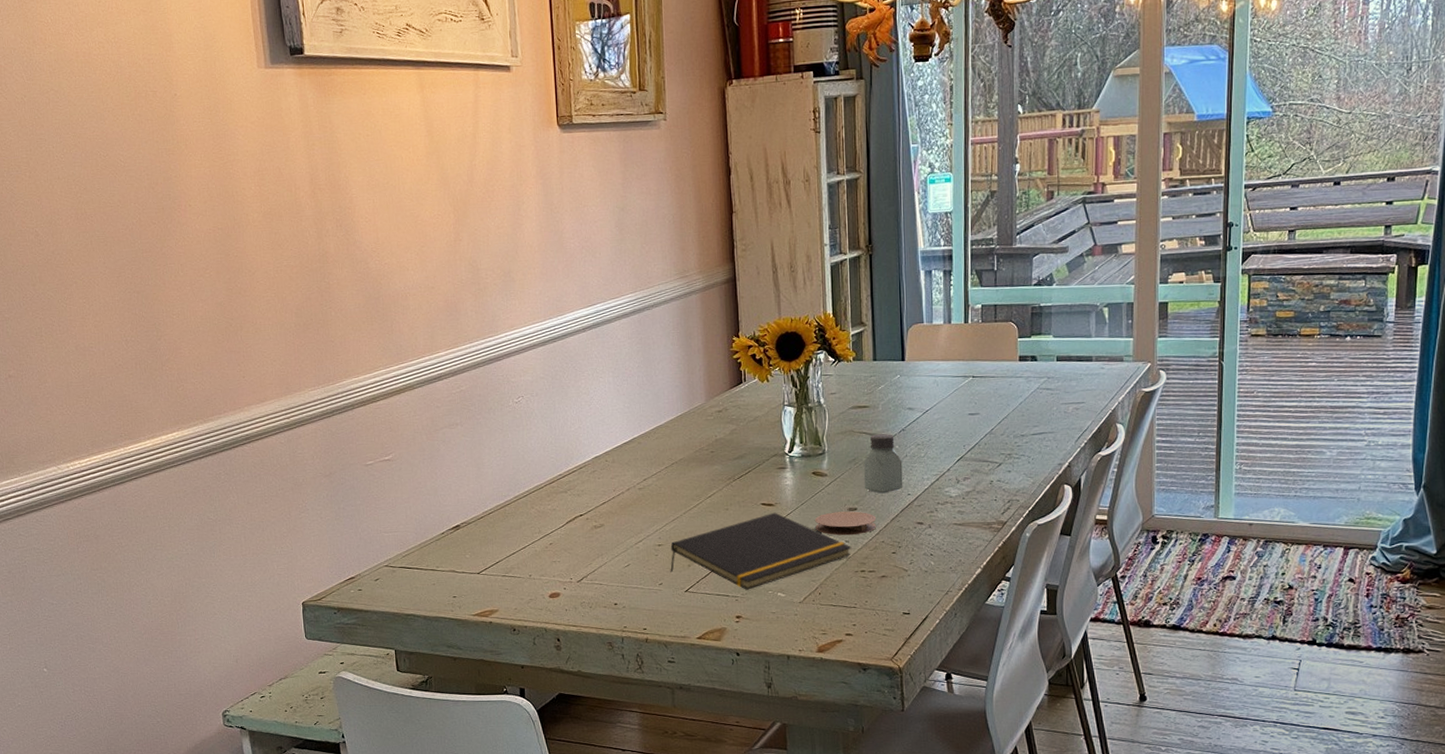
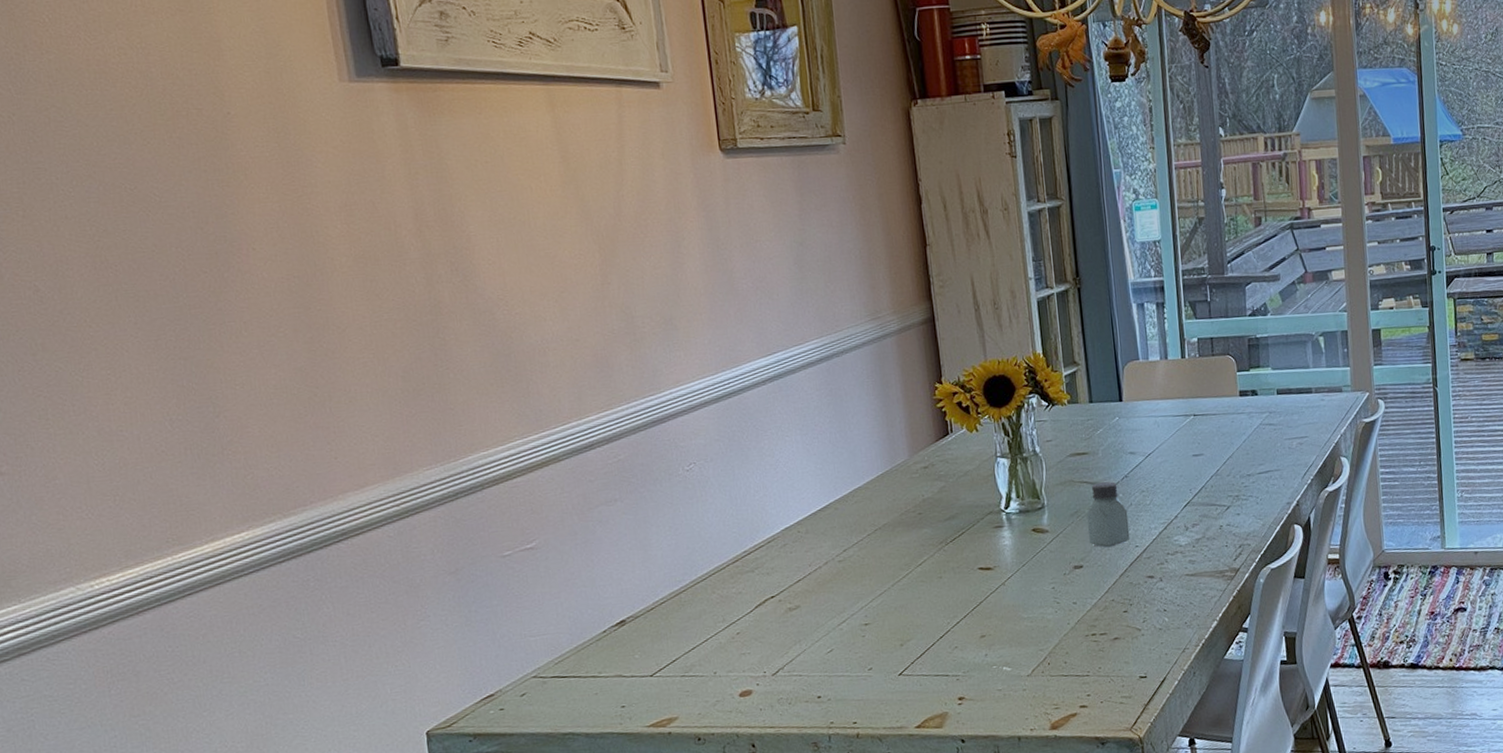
notepad: present [670,512,852,590] -> none [879,576,1080,667]
coaster: present [815,511,877,536] -> none [1038,569,1106,598]

